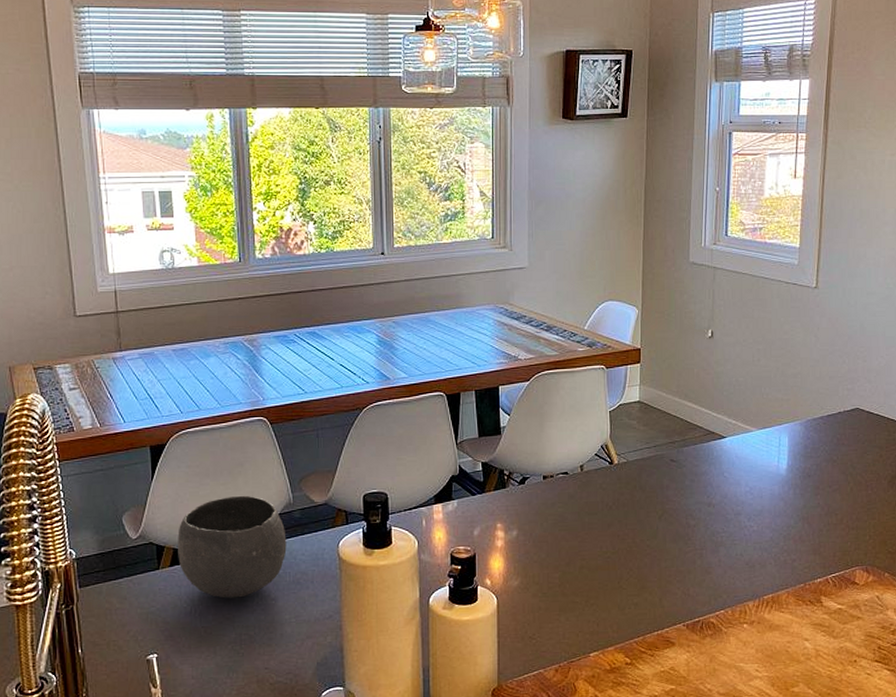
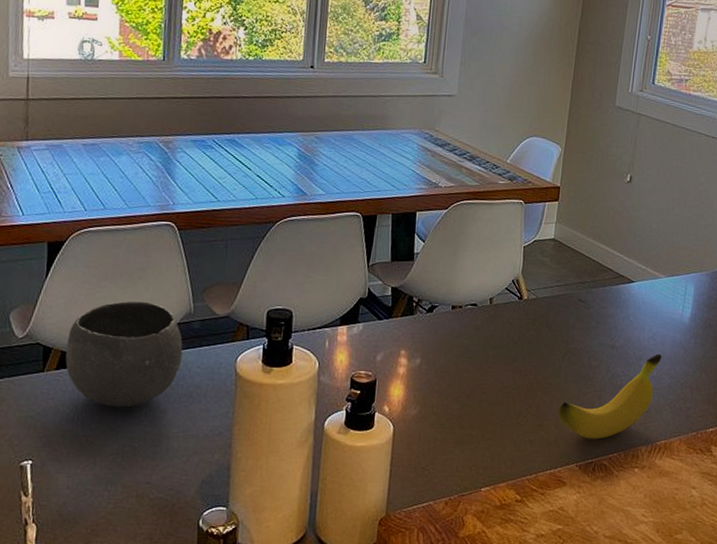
banana: none [659,507,761,598] -> present [558,353,662,439]

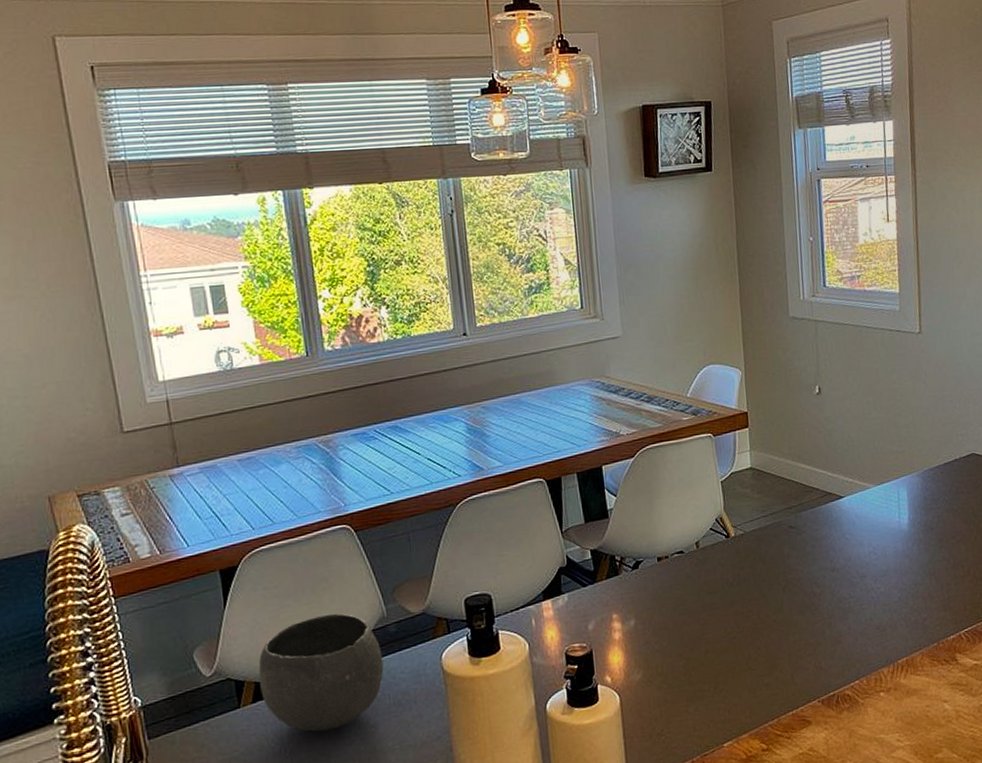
banana: present [558,353,662,439] -> none [788,567,887,671]

